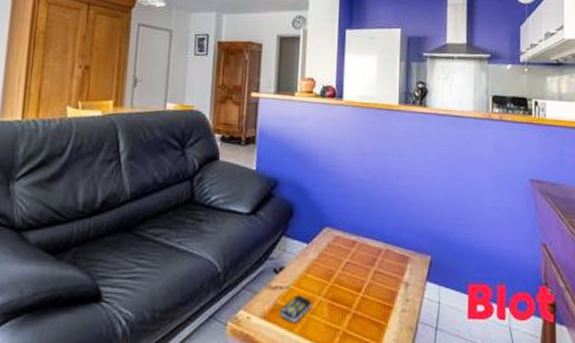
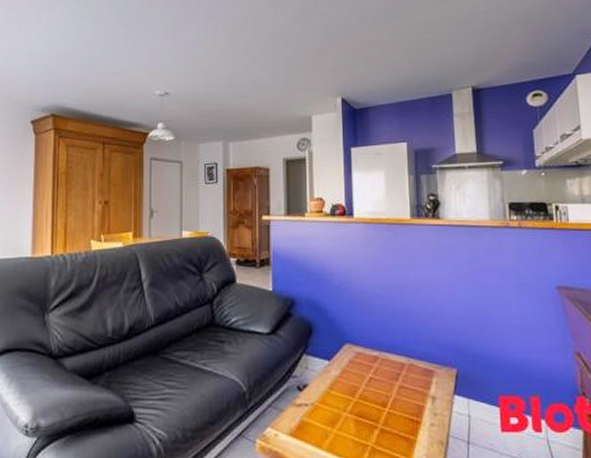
remote control: present [279,295,312,323] -> none [306,412,338,439]

